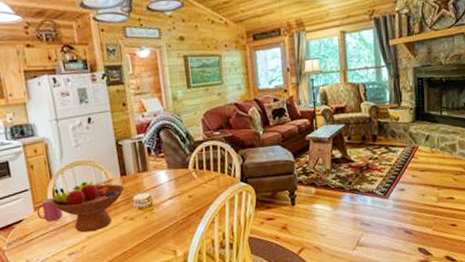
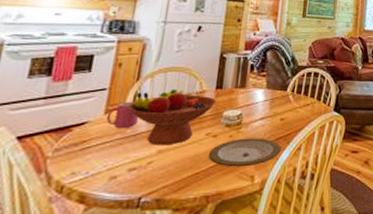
plate: none [130,216,196,244] -> present [208,138,281,167]

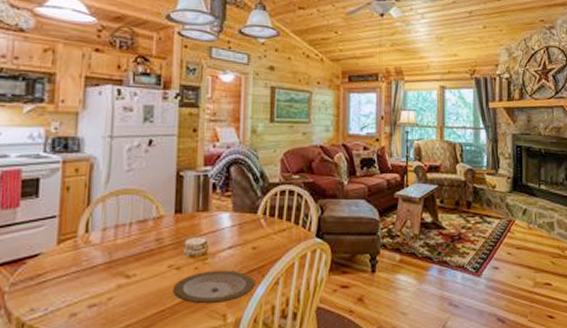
mug: present [106,101,138,129] -> none [59,229,93,261]
fruit bowl: present [127,89,217,146] -> none [80,214,177,279]

